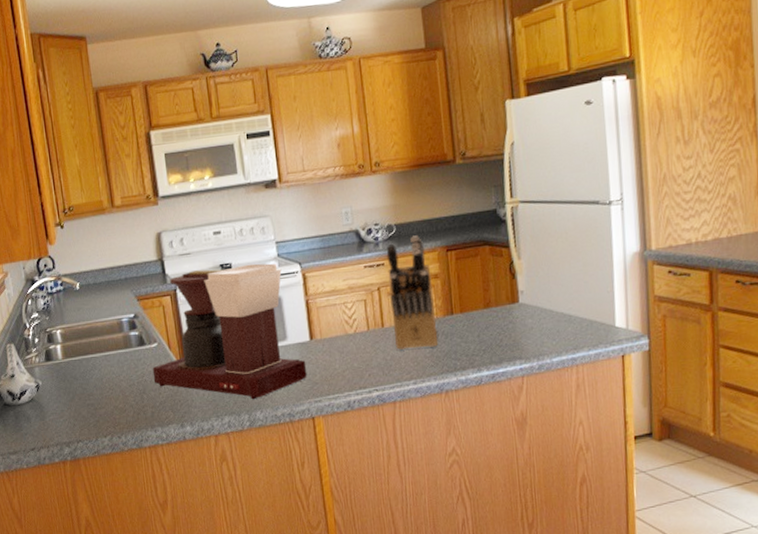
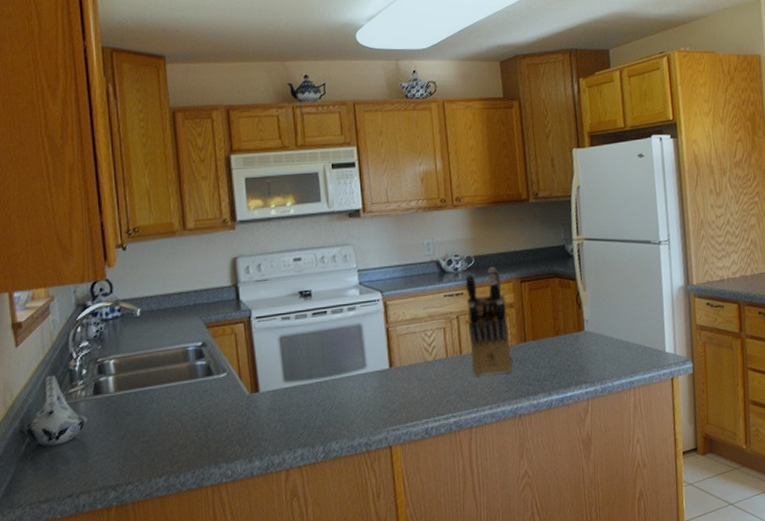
coffee maker: present [152,263,308,400] -> none [219,291,386,430]

